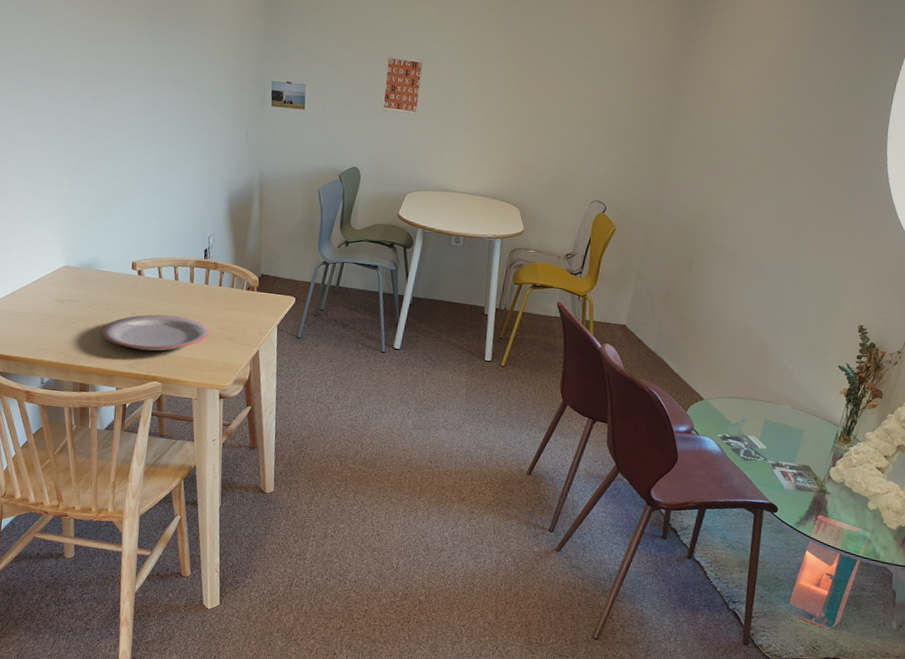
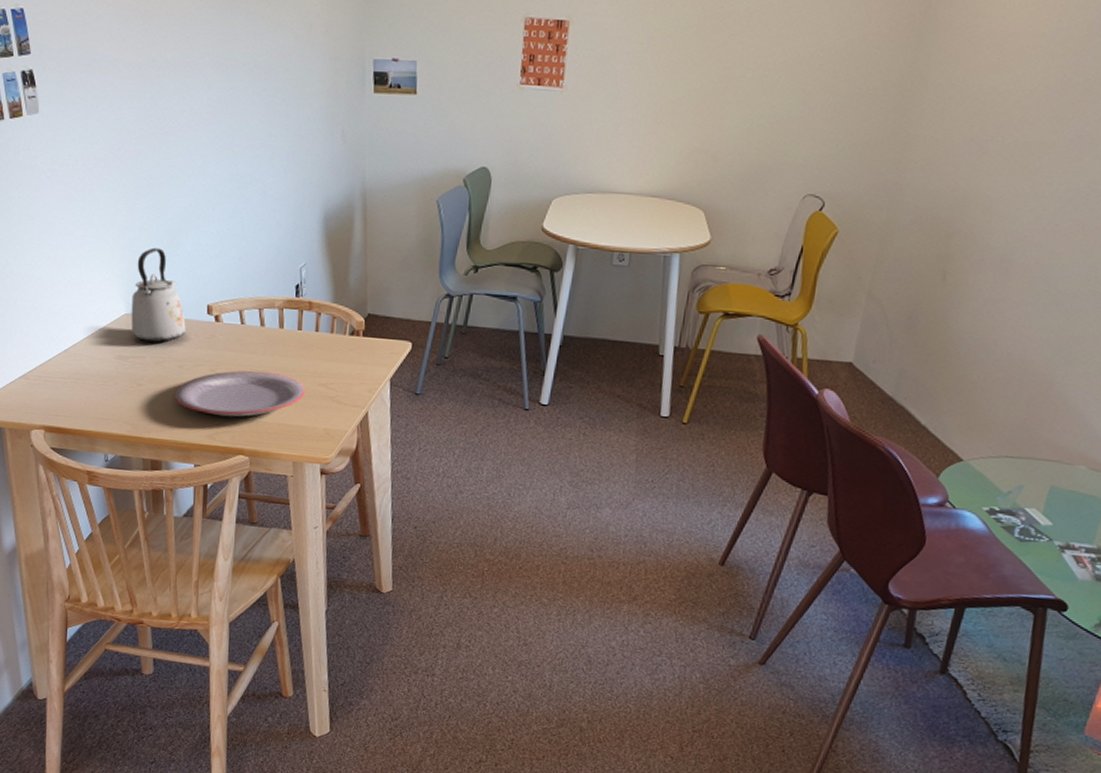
kettle: none [68,215,114,290] -> present [131,247,186,343]

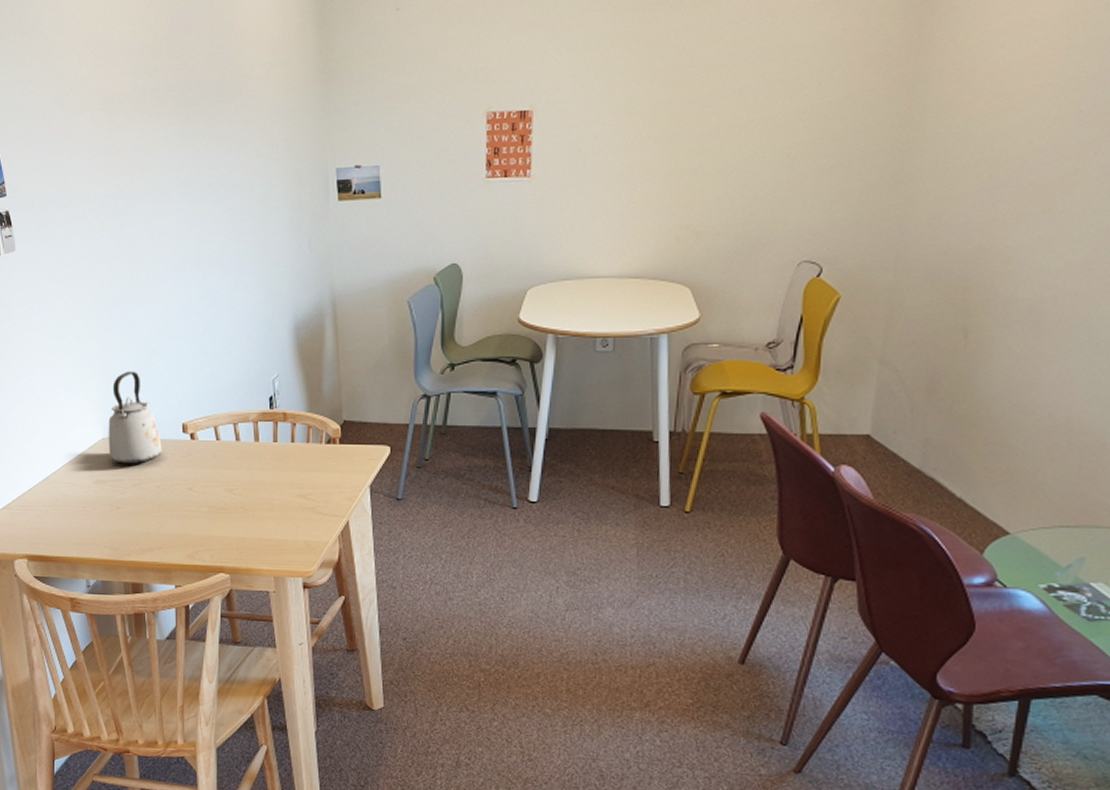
plate: present [174,370,305,417] -> none [153,486,283,535]

